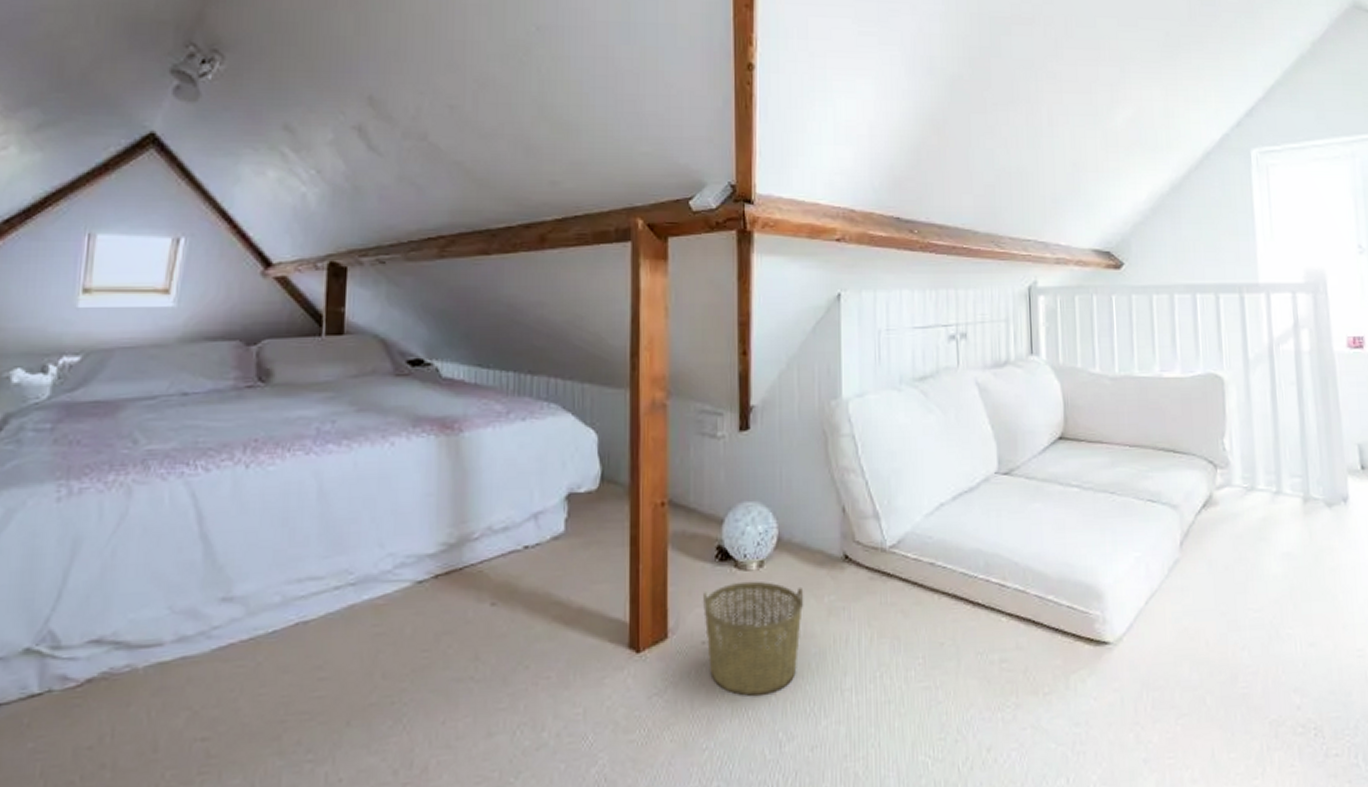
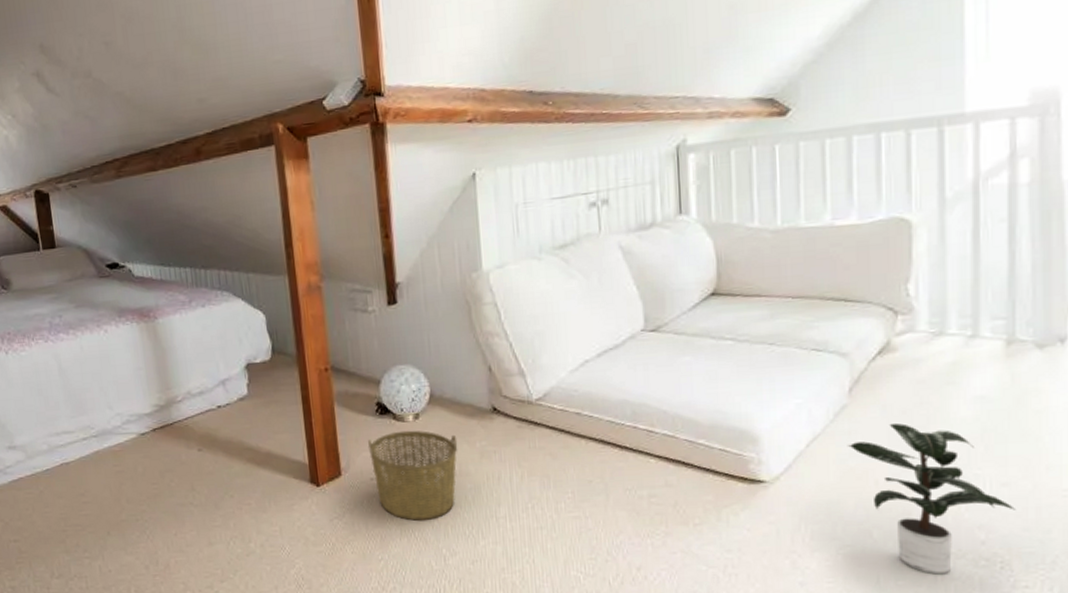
potted plant: none [1180,580,1323,745] -> present [847,423,1017,575]

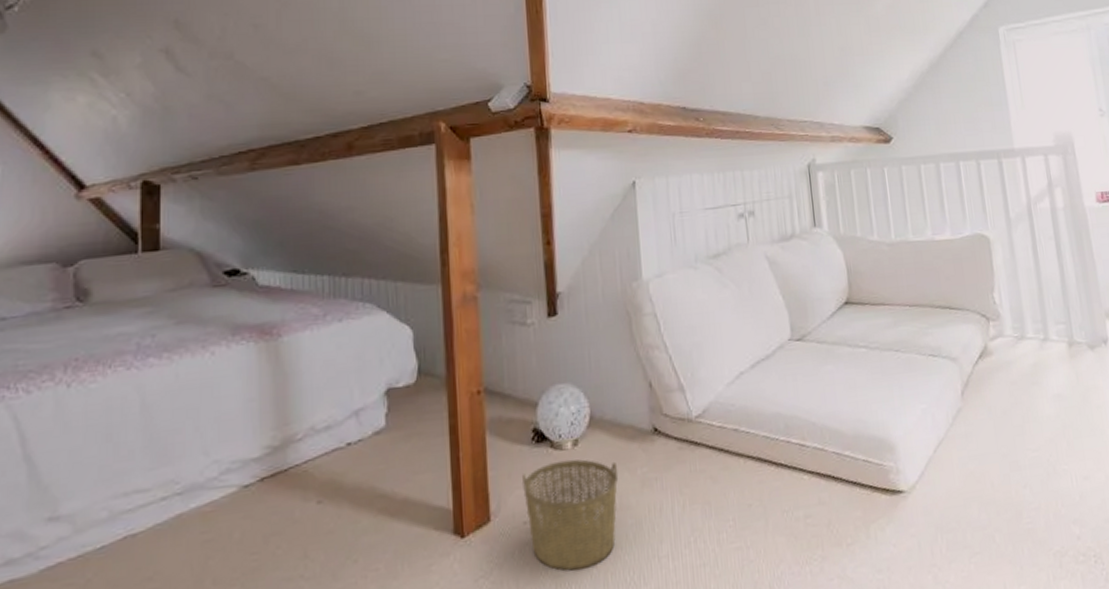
potted plant: present [847,423,1017,575] -> none [965,424,1098,576]

